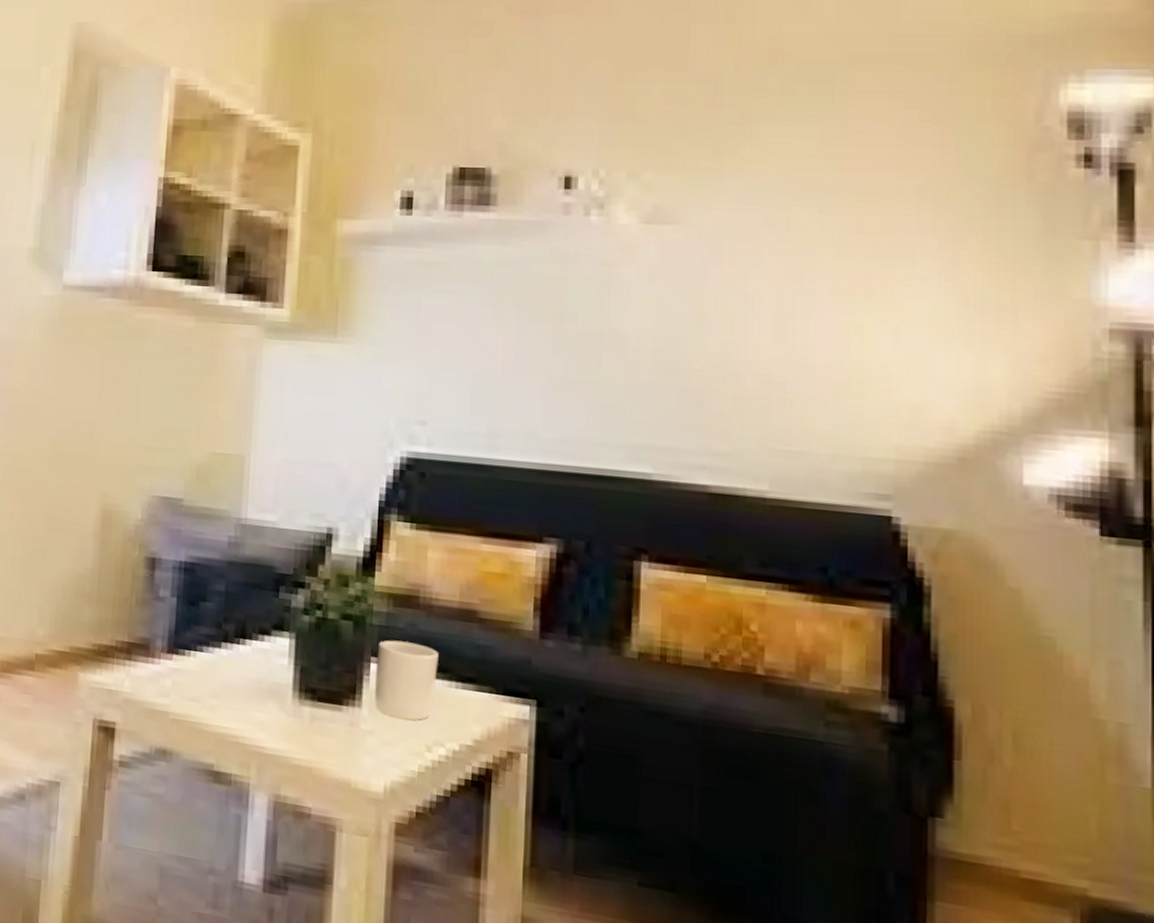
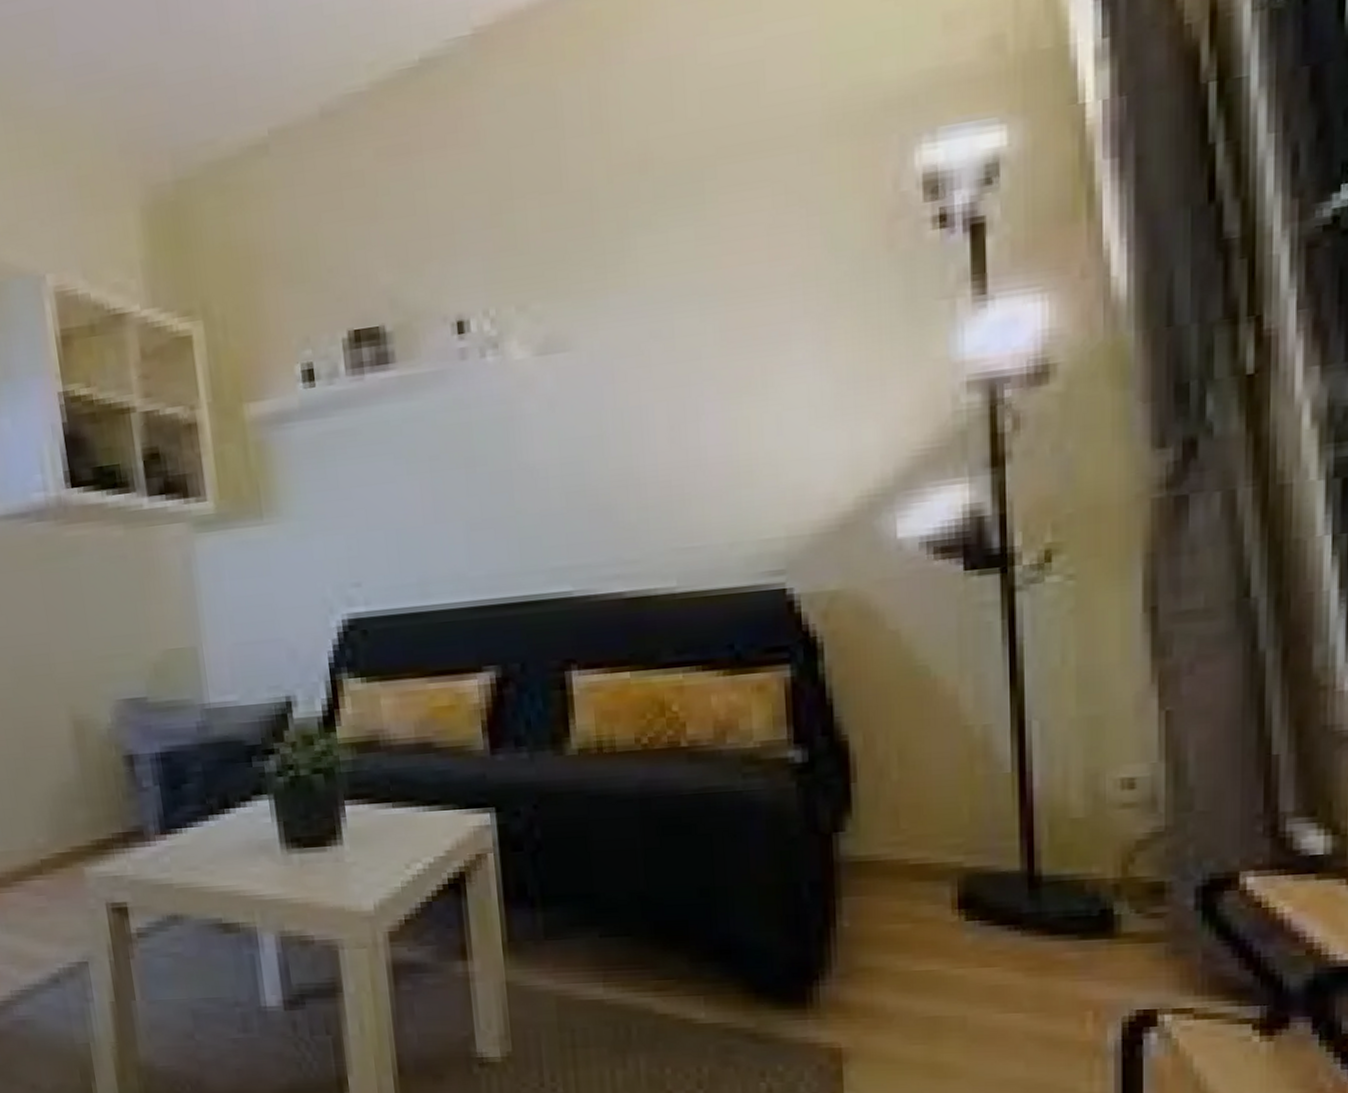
mug: present [374,640,439,721] -> none [348,781,406,848]

